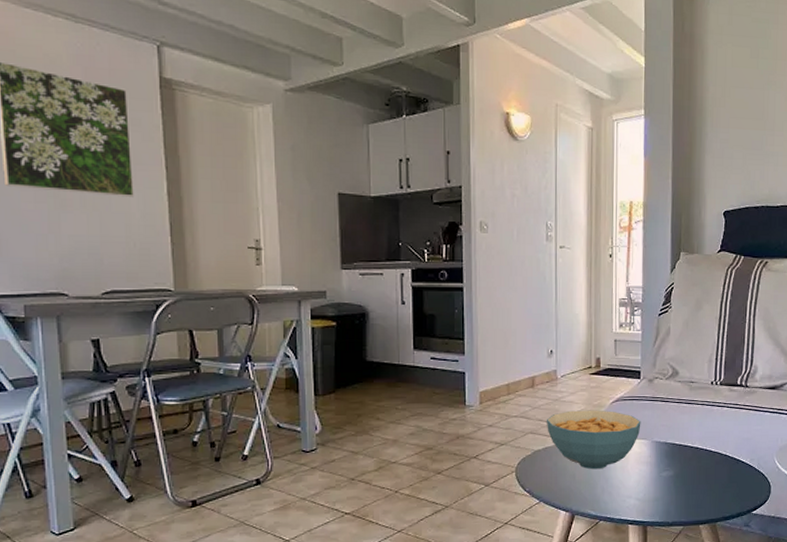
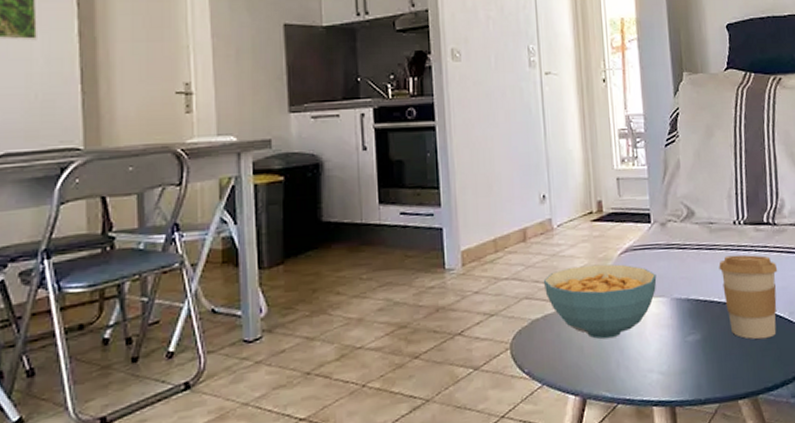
coffee cup: none [695,409,745,479] -> present [719,254,778,340]

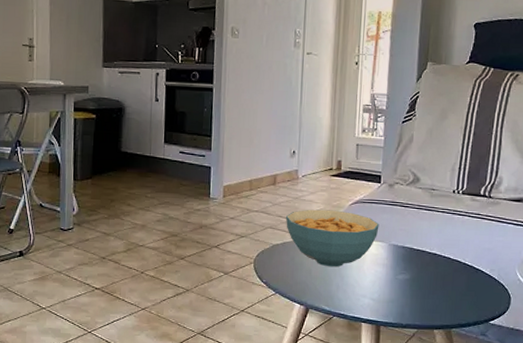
coffee cup: present [719,254,778,340] -> none [434,217,487,287]

